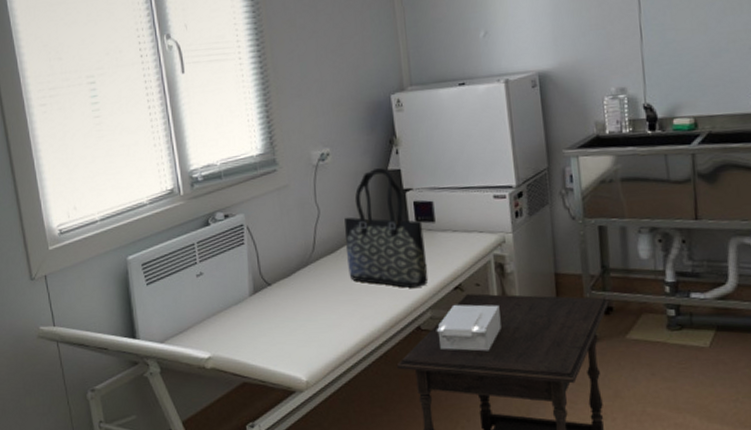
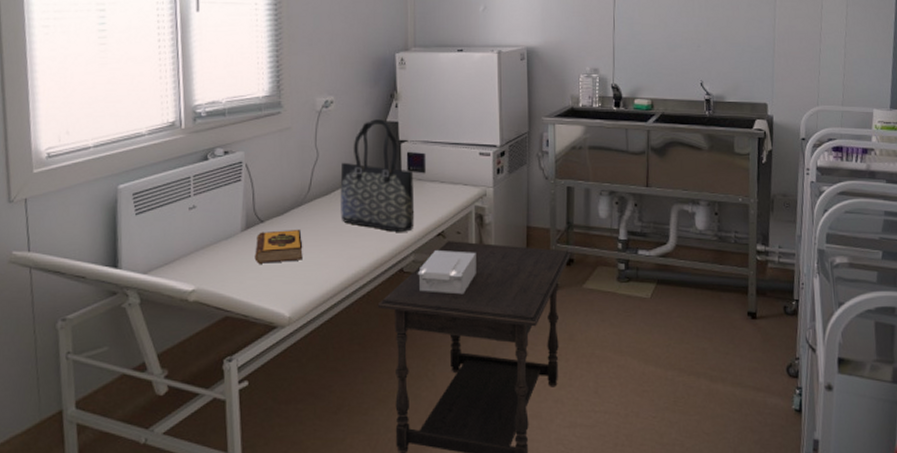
hardback book: none [265,290,314,328] -> present [254,229,303,264]

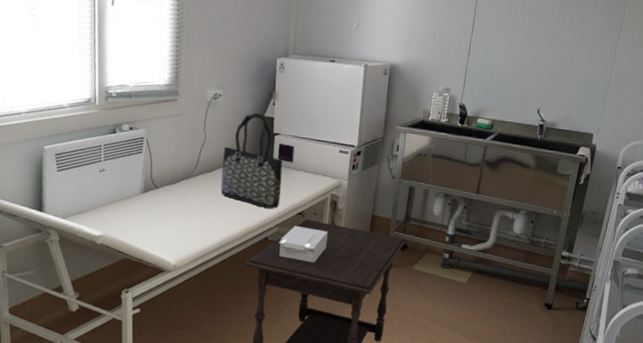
hardback book: present [254,229,303,264] -> none [150,196,189,222]

